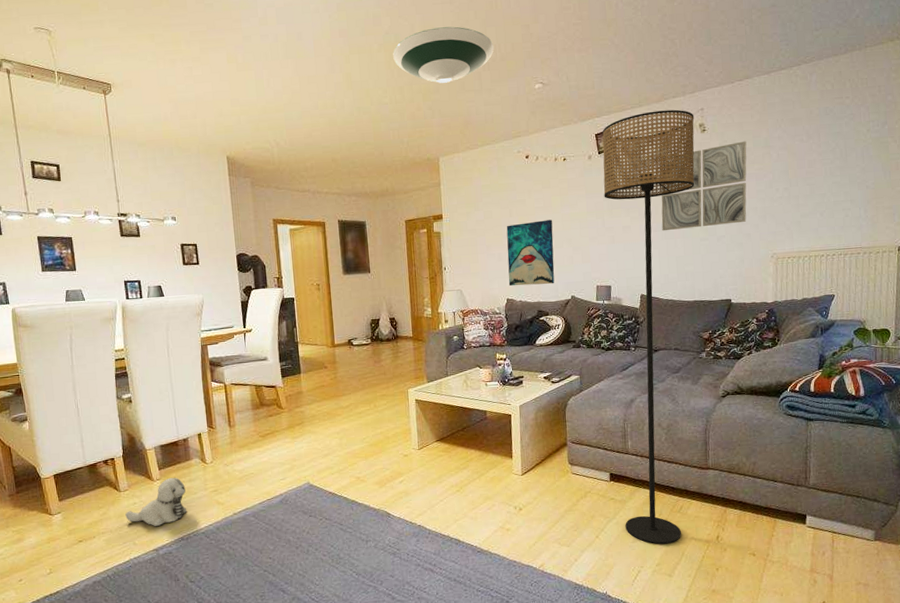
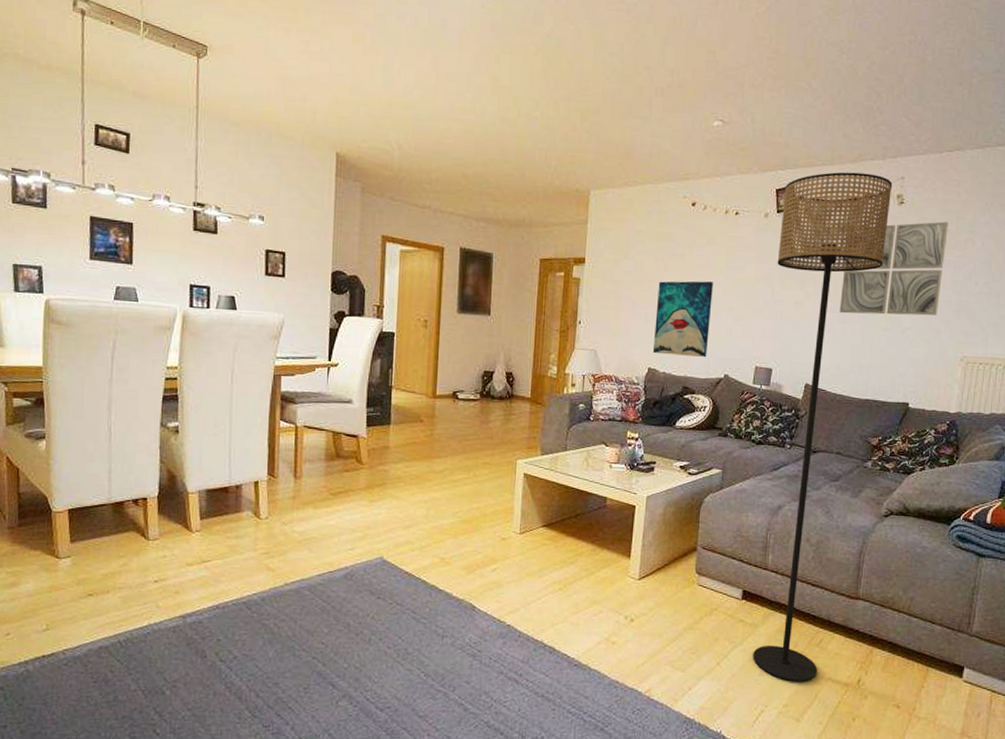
plush toy: present [125,477,187,527] -> none [151,530,230,589]
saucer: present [393,26,494,83] -> none [551,37,672,104]

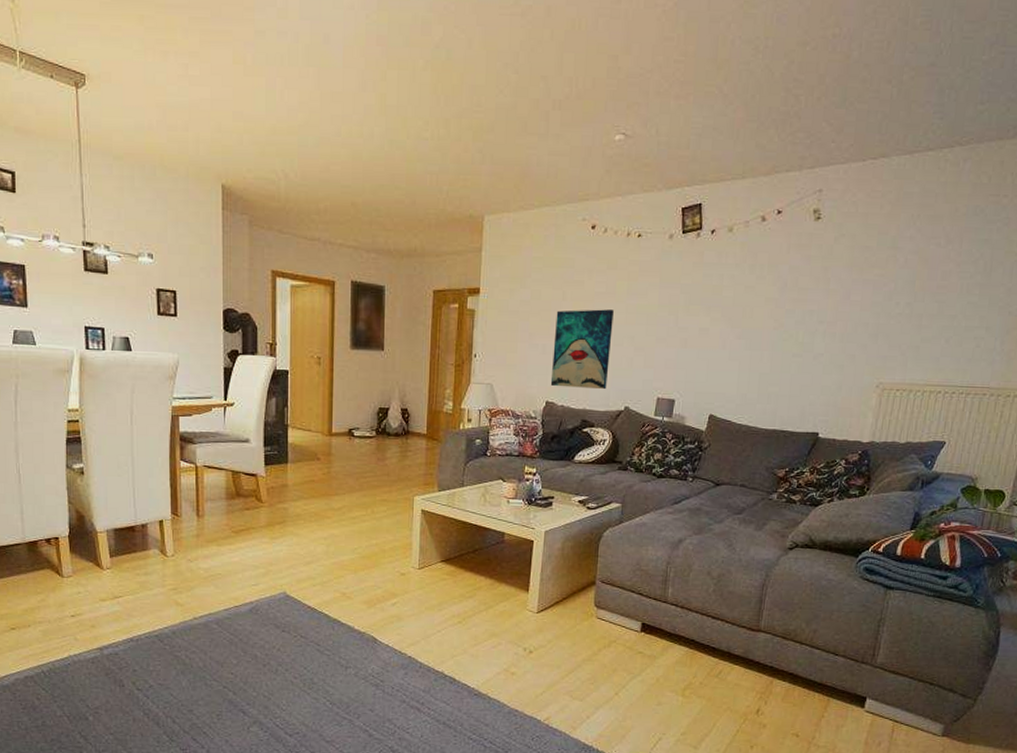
floor lamp: present [753,172,893,682] -> none [651,186,809,712]
wall art: present [839,221,948,316] -> none [747,237,869,341]

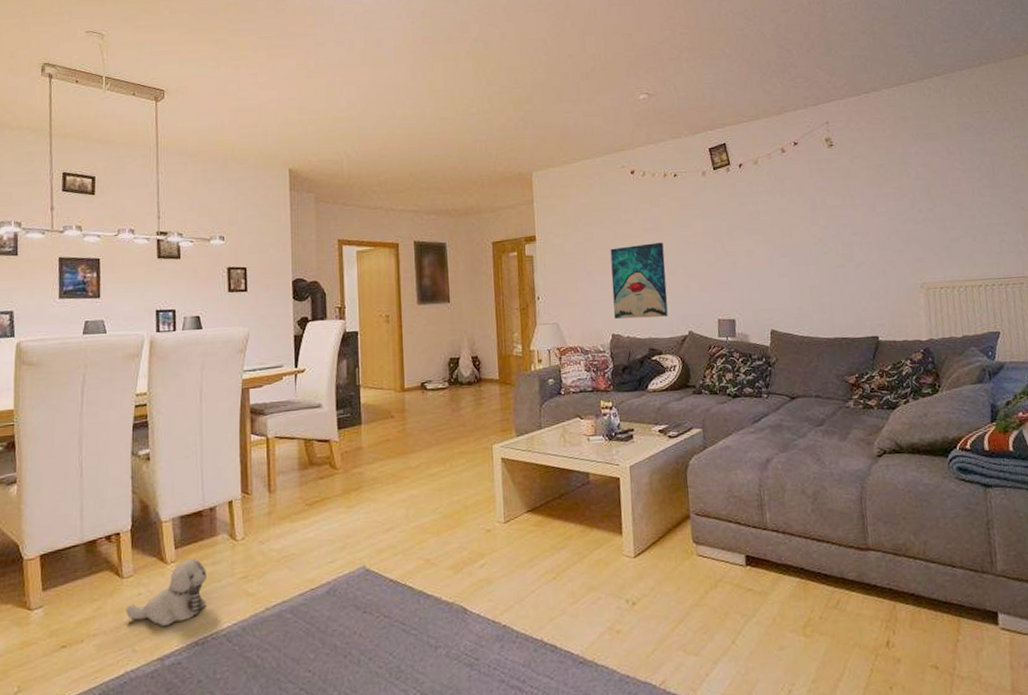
plush toy: none [67,567,140,623] -> present [126,558,206,627]

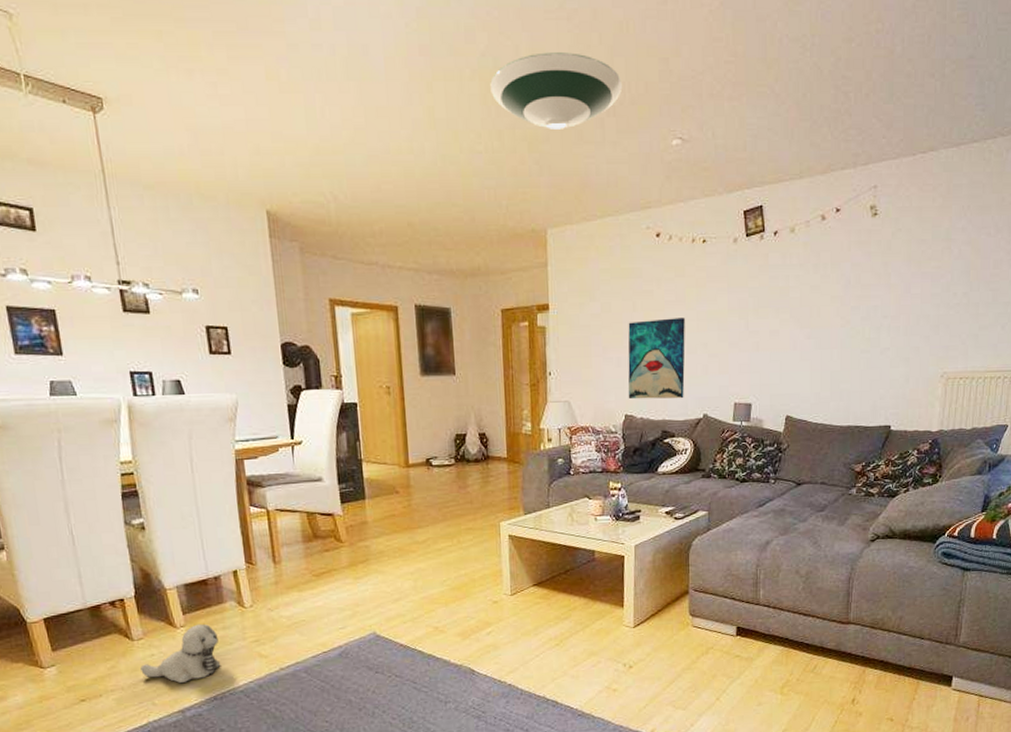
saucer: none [481,34,594,93] -> present [490,52,623,129]

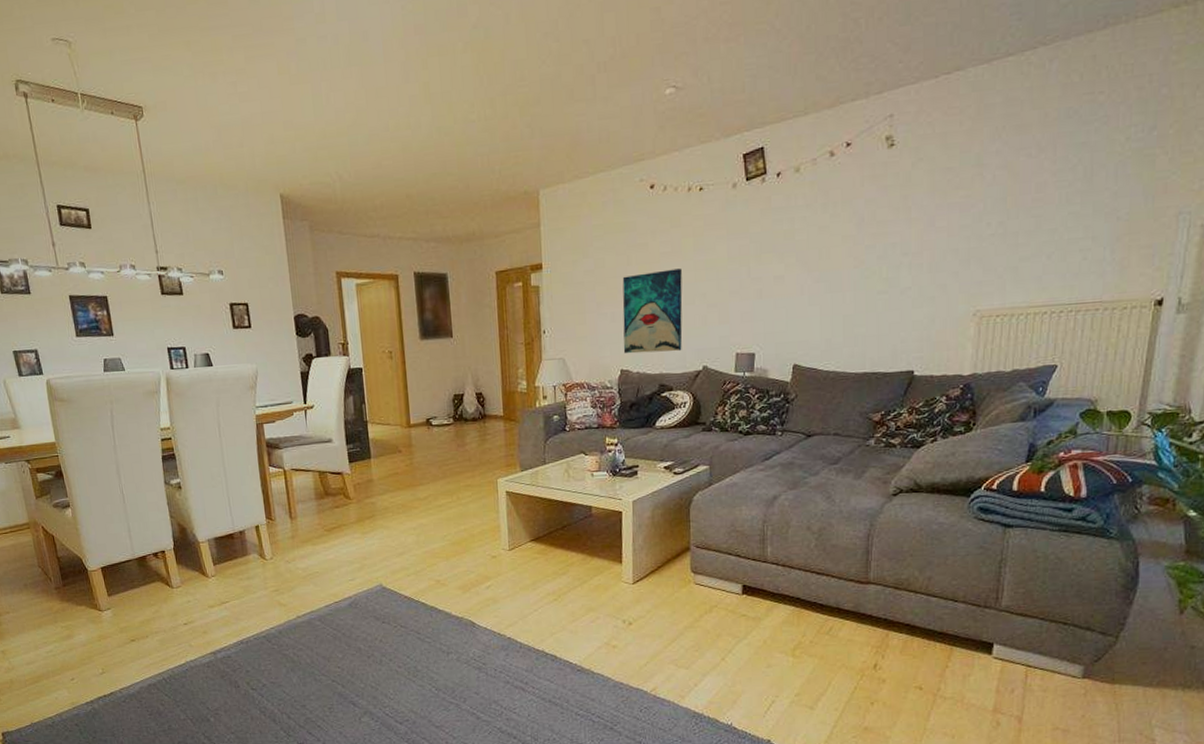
plush toy: present [140,623,221,684] -> none [179,574,246,628]
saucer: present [490,52,623,129] -> none [482,13,613,92]

